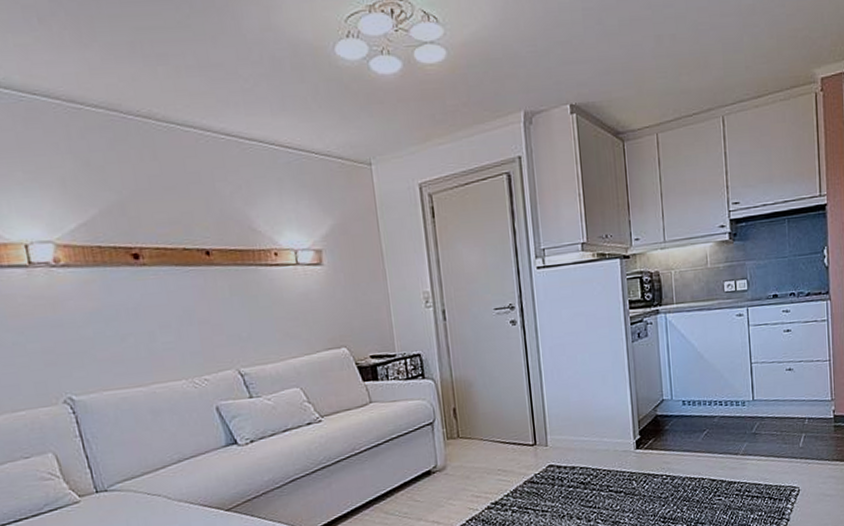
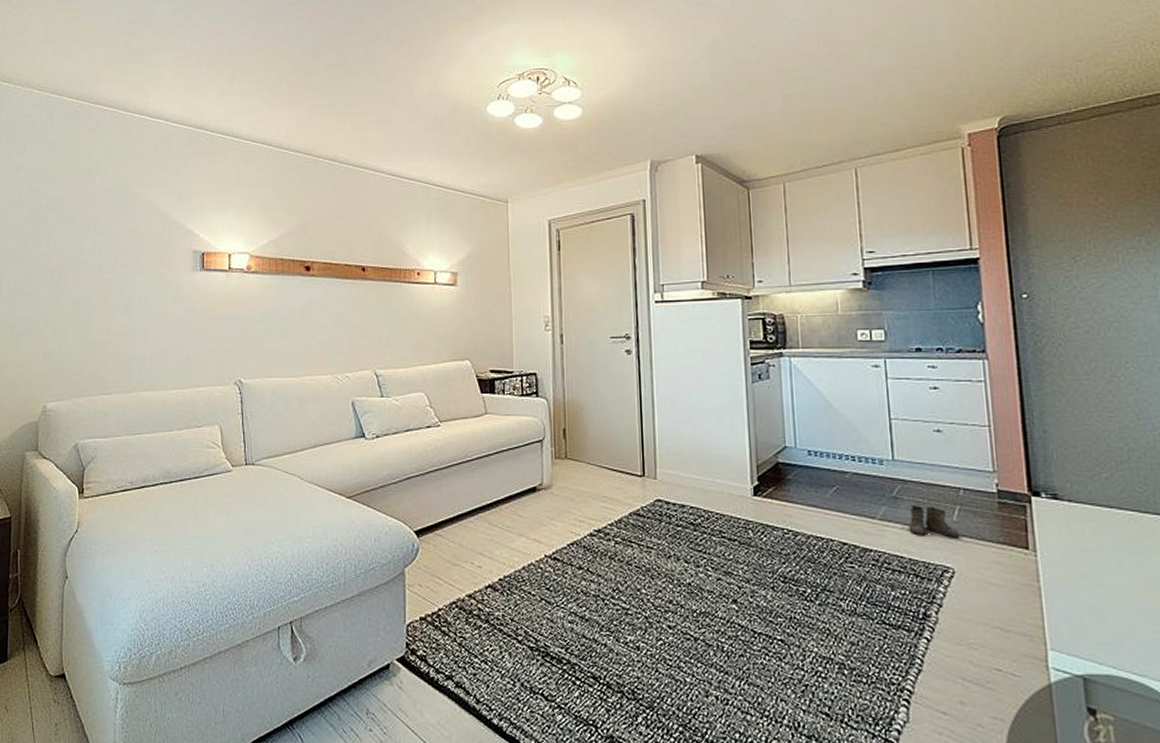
boots: none [765,437,804,464] -> present [908,505,960,538]

